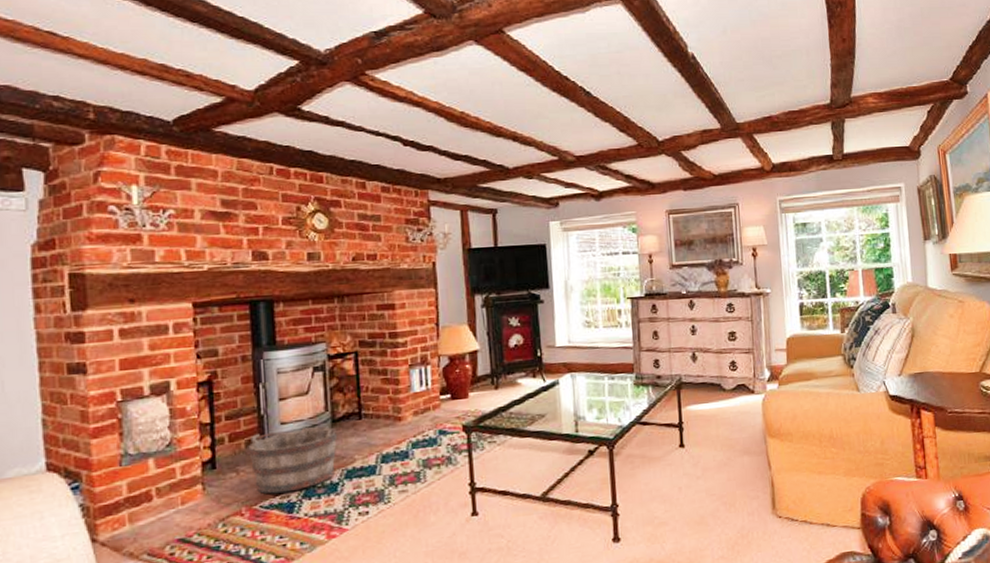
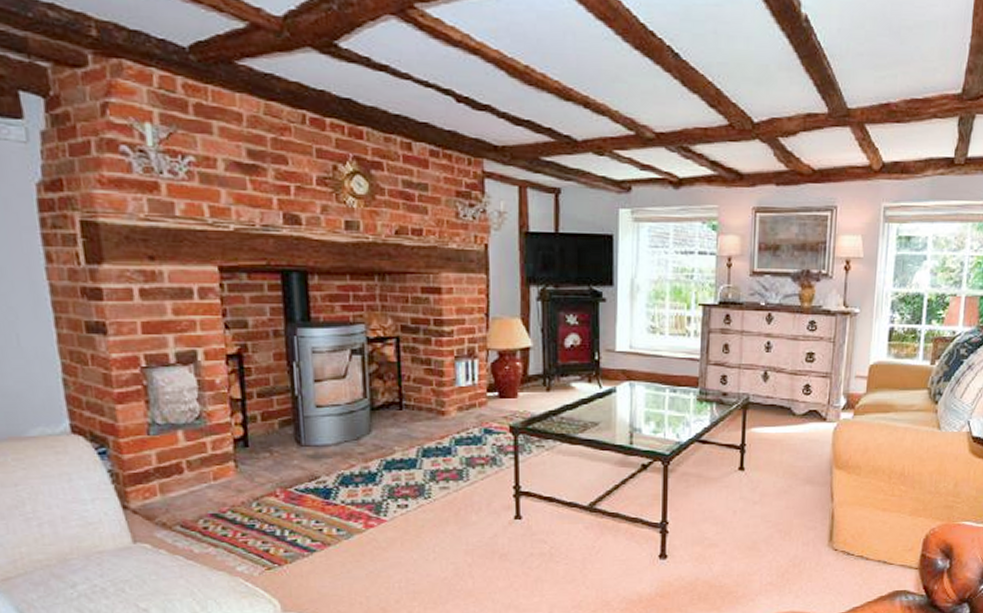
bucket: present [246,426,342,494] -> none [280,413,381,478]

